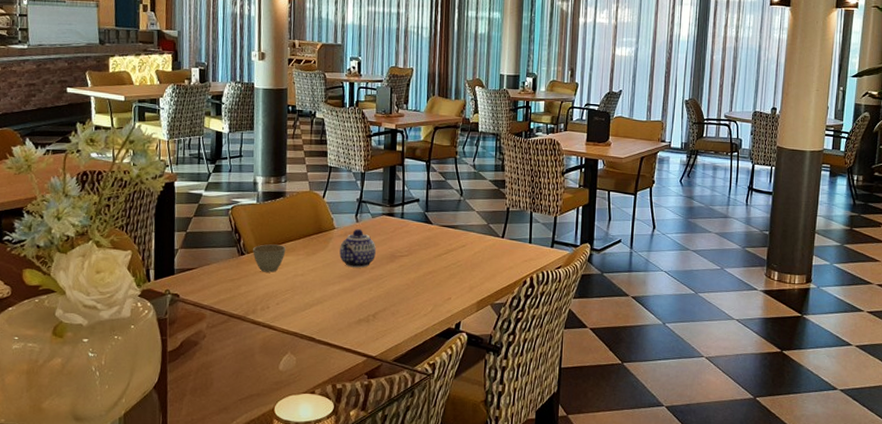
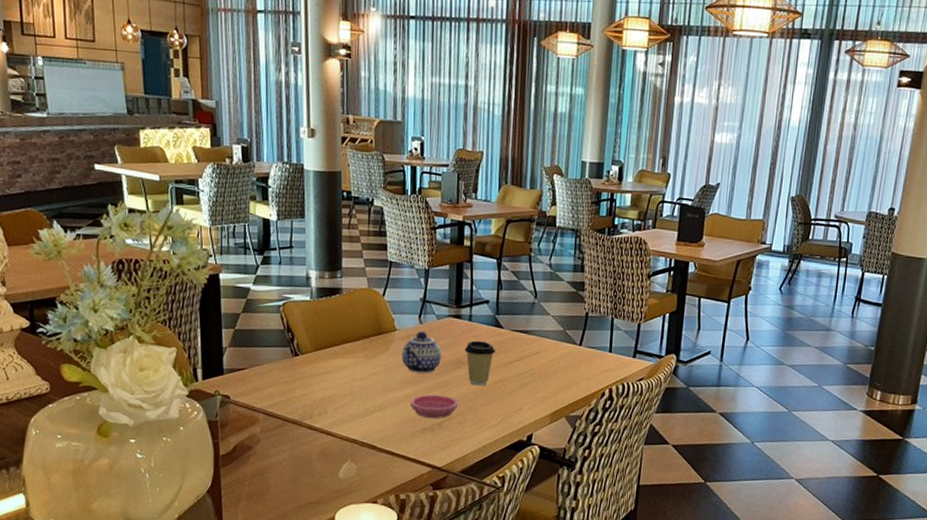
cup: present [253,244,286,273] -> none [307,345,343,376]
saucer: none [346,287,391,310] -> present [410,394,458,418]
coffee cup: none [397,236,426,278] -> present [464,340,496,386]

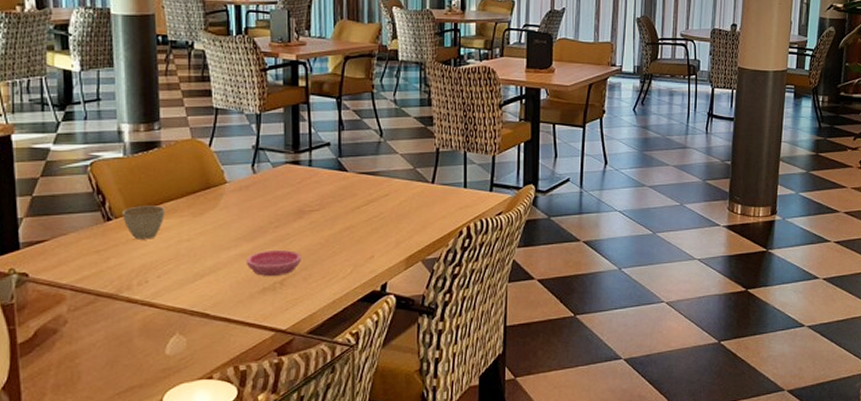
cup: none [307,345,343,376] -> present [122,205,165,240]
teapot: present [402,331,442,374] -> none [234,182,280,228]
coffee cup: present [464,340,496,386] -> none [306,187,341,236]

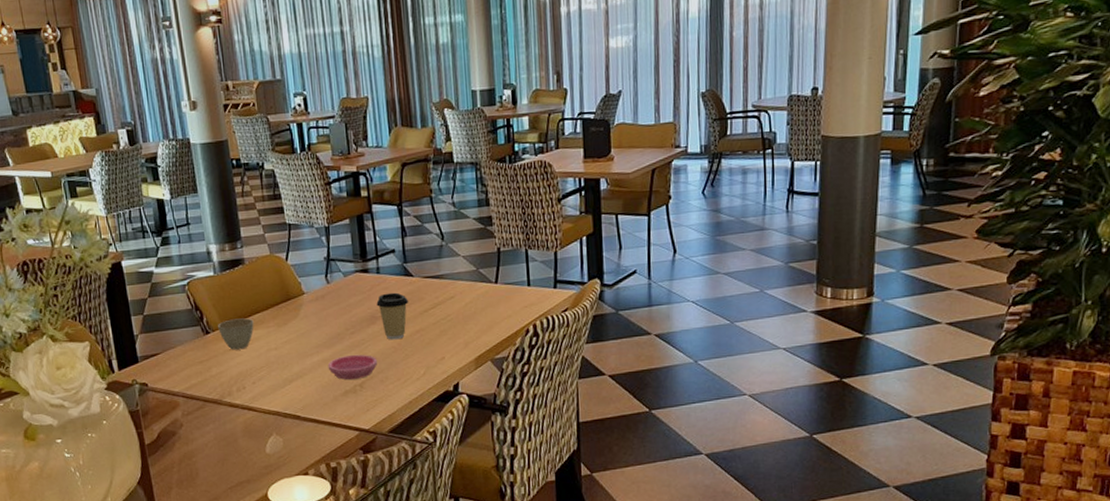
coffee cup: none [306,187,341,236] -> present [376,292,409,340]

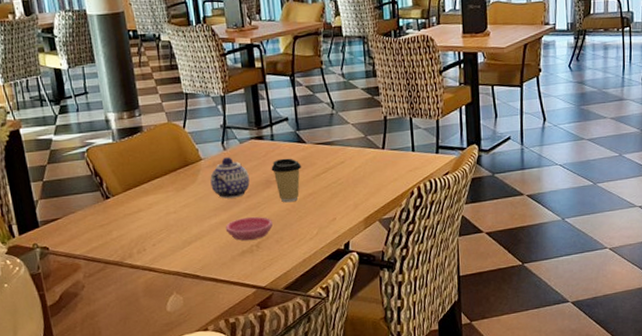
cup: present [218,318,254,350] -> none [117,183,153,214]
teapot: none [313,291,354,335] -> present [210,157,250,199]

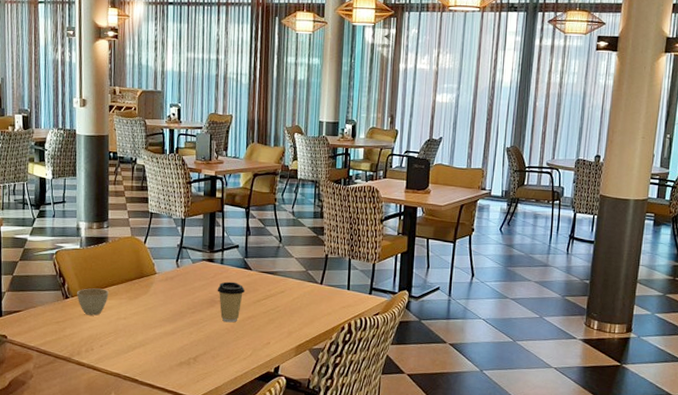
cup: none [117,183,153,214] -> present [77,288,109,316]
teapot: present [210,157,250,199] -> none [161,274,197,312]
saucer: present [225,216,273,241] -> none [168,331,211,353]

